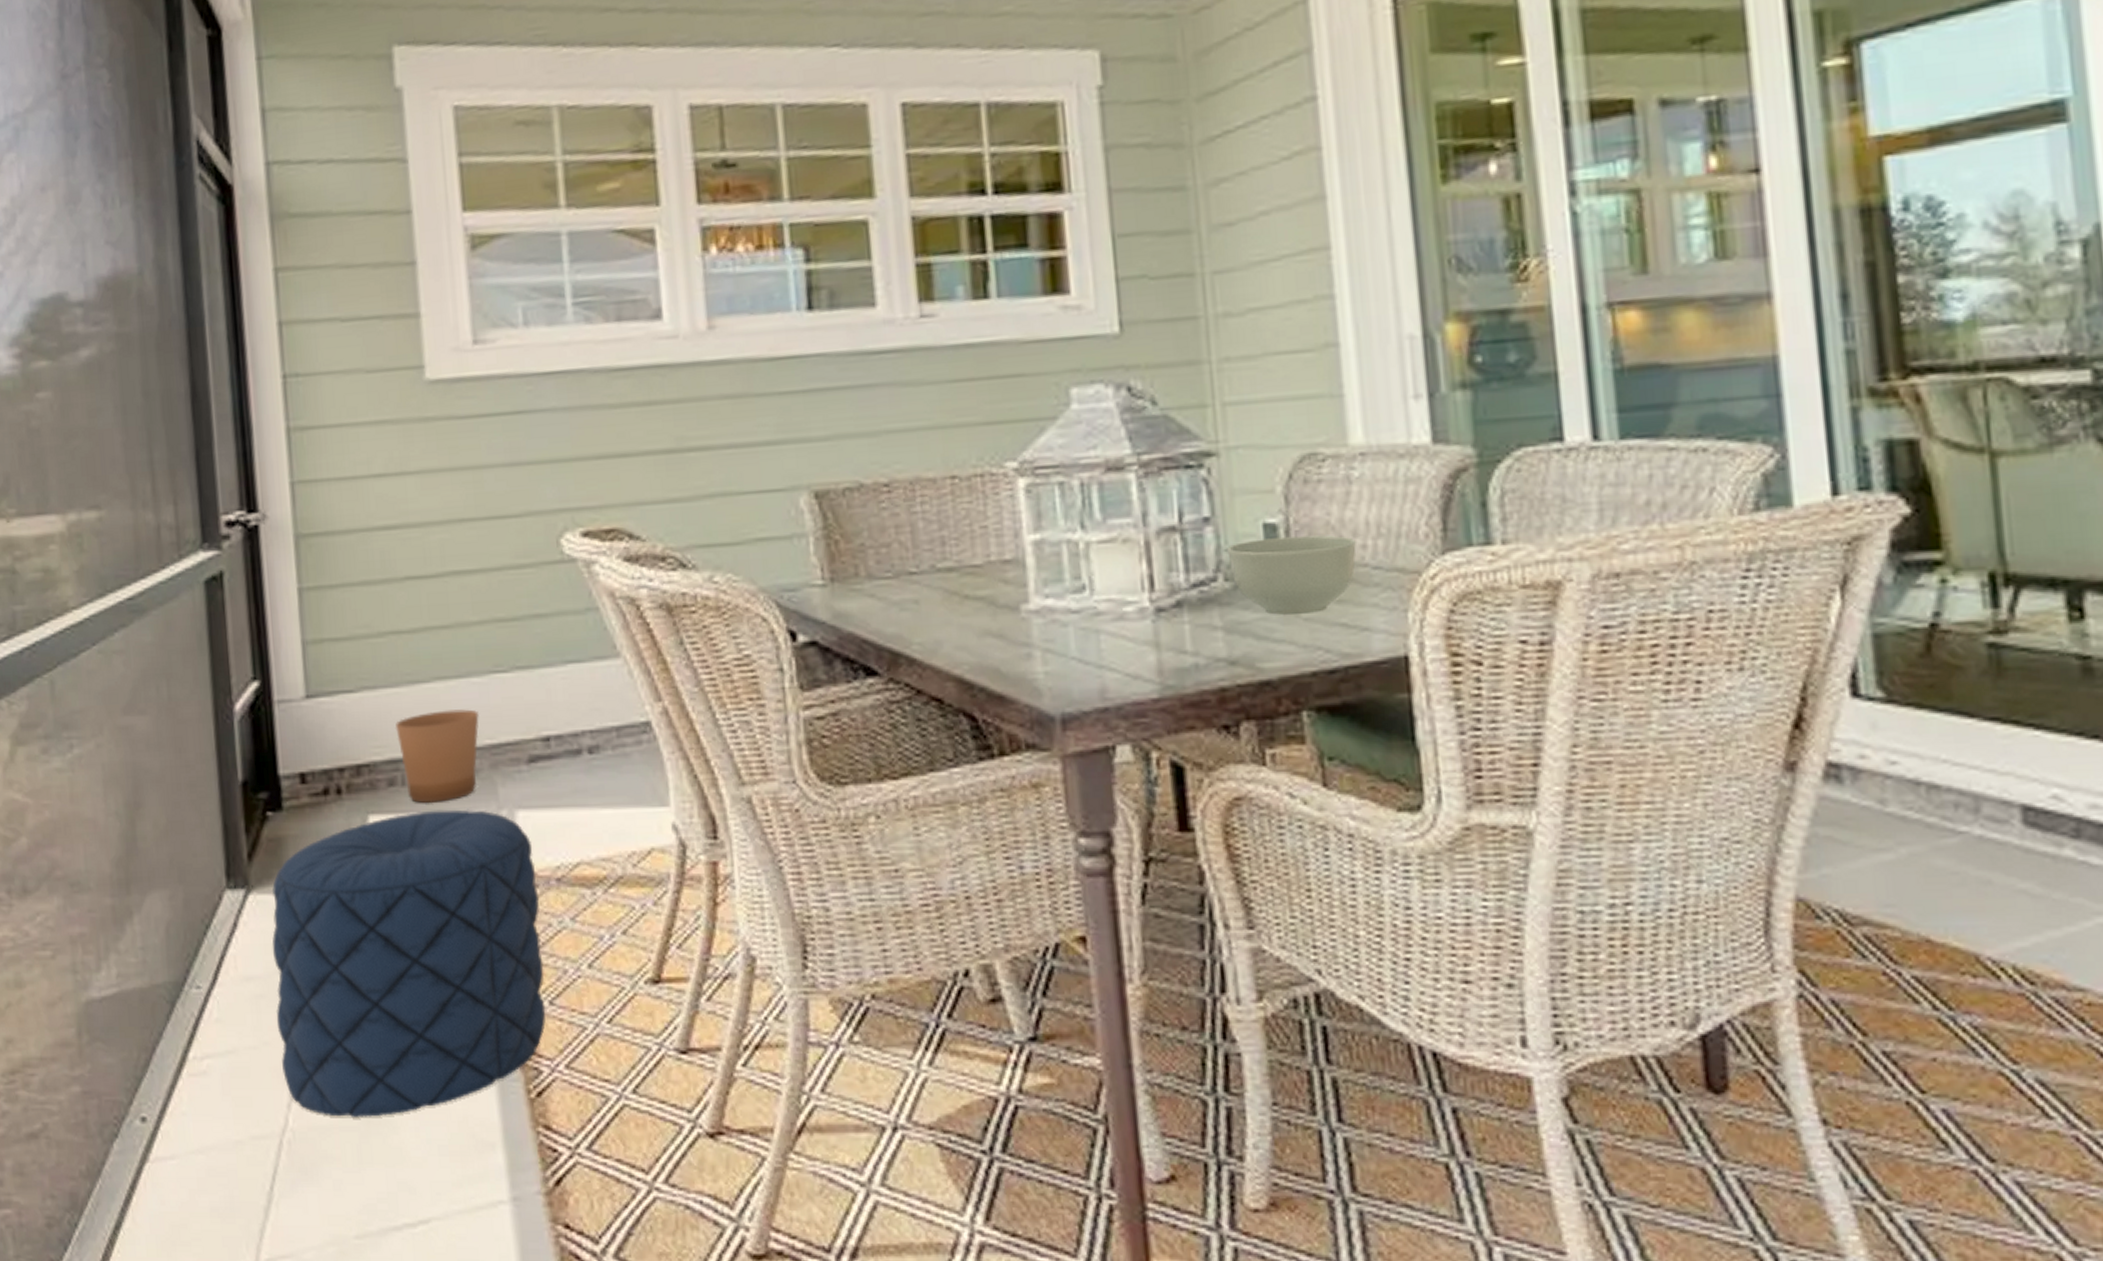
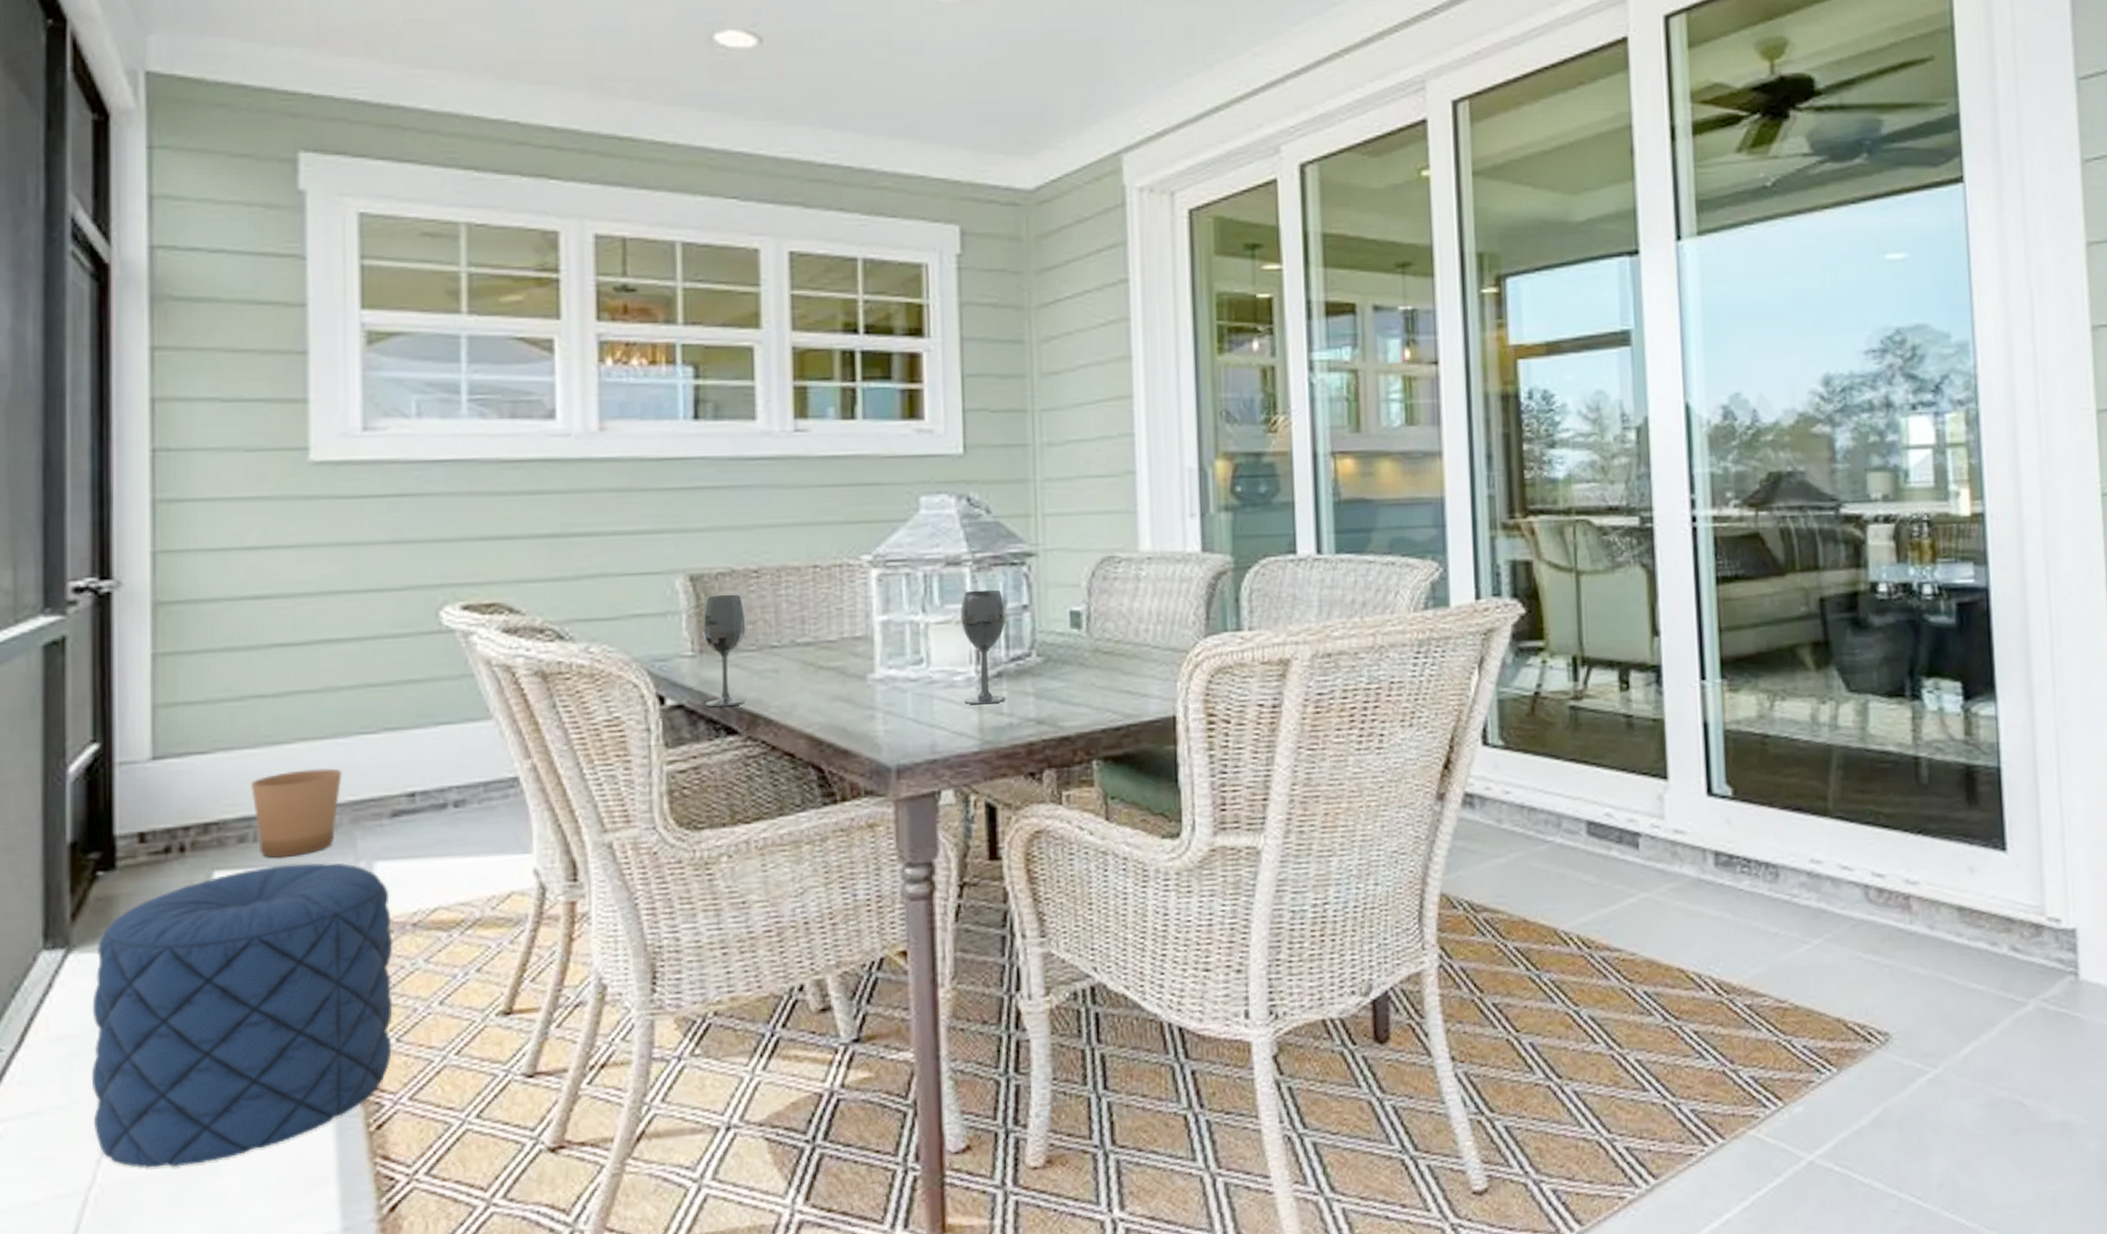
wine glass: none [830,512,885,645] -> present [701,594,746,708]
wine glass: none [1127,499,1189,642] -> present [960,589,1007,705]
bowl: present [1227,535,1356,615] -> none [1040,621,1141,684]

